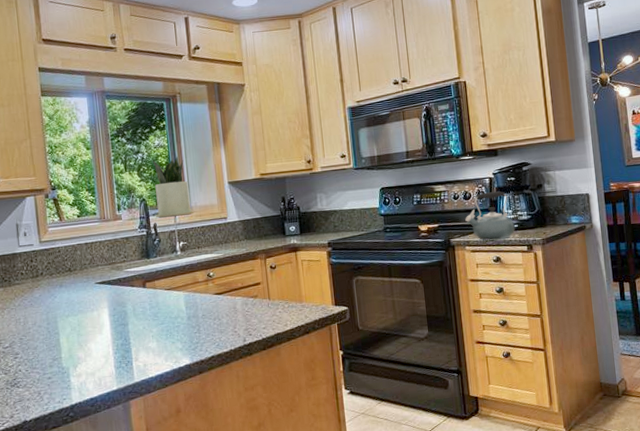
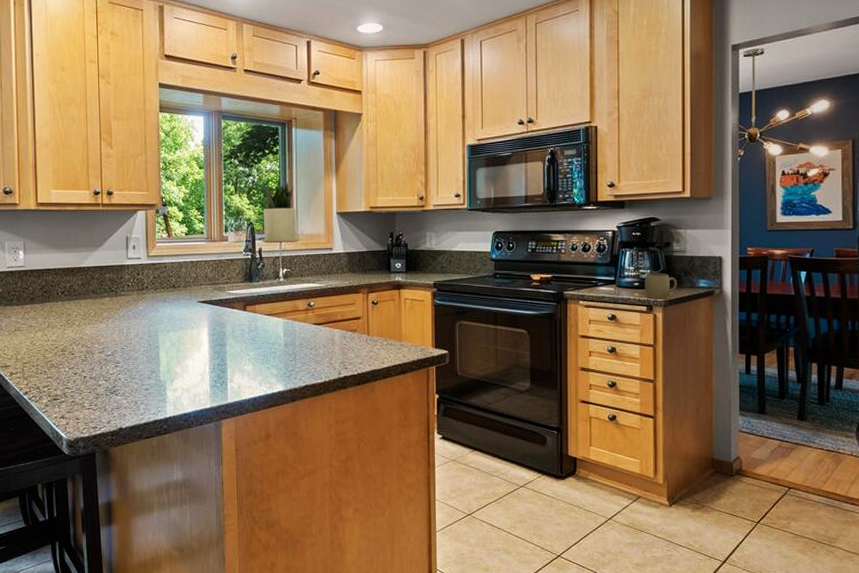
kettle: present [465,191,515,241] -> none [582,246,635,298]
mug: none [522,213,552,239] -> present [645,272,677,299]

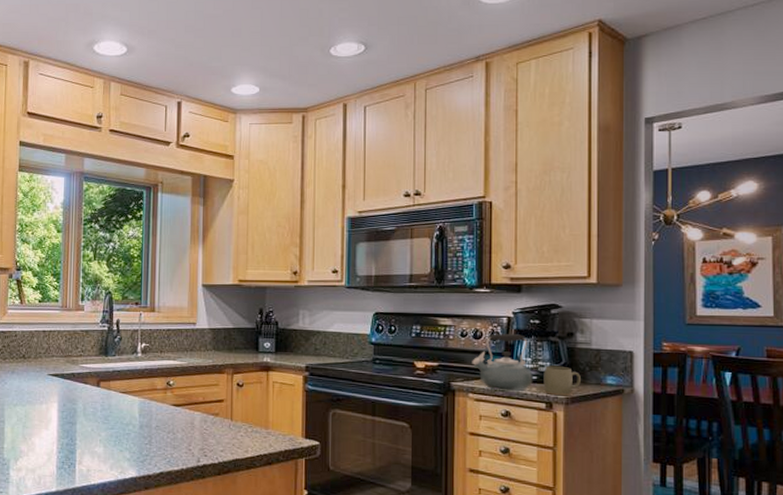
planter: present [261,182,300,244] -> none [119,250,161,316]
kettle: none [582,246,635,298] -> present [472,334,533,392]

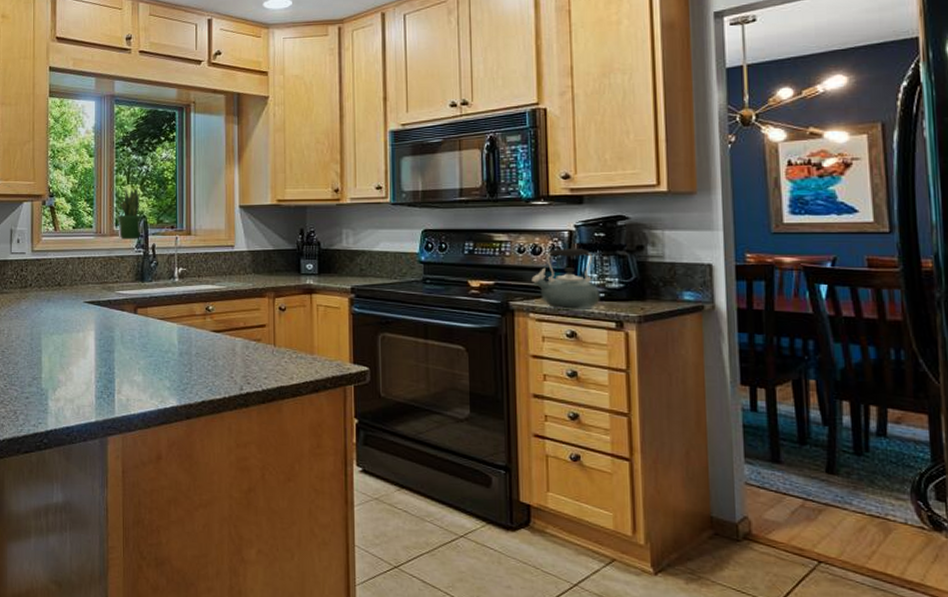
planter: none [82,262,109,315] -> present [117,185,144,239]
mug: present [543,365,581,396] -> none [612,281,654,314]

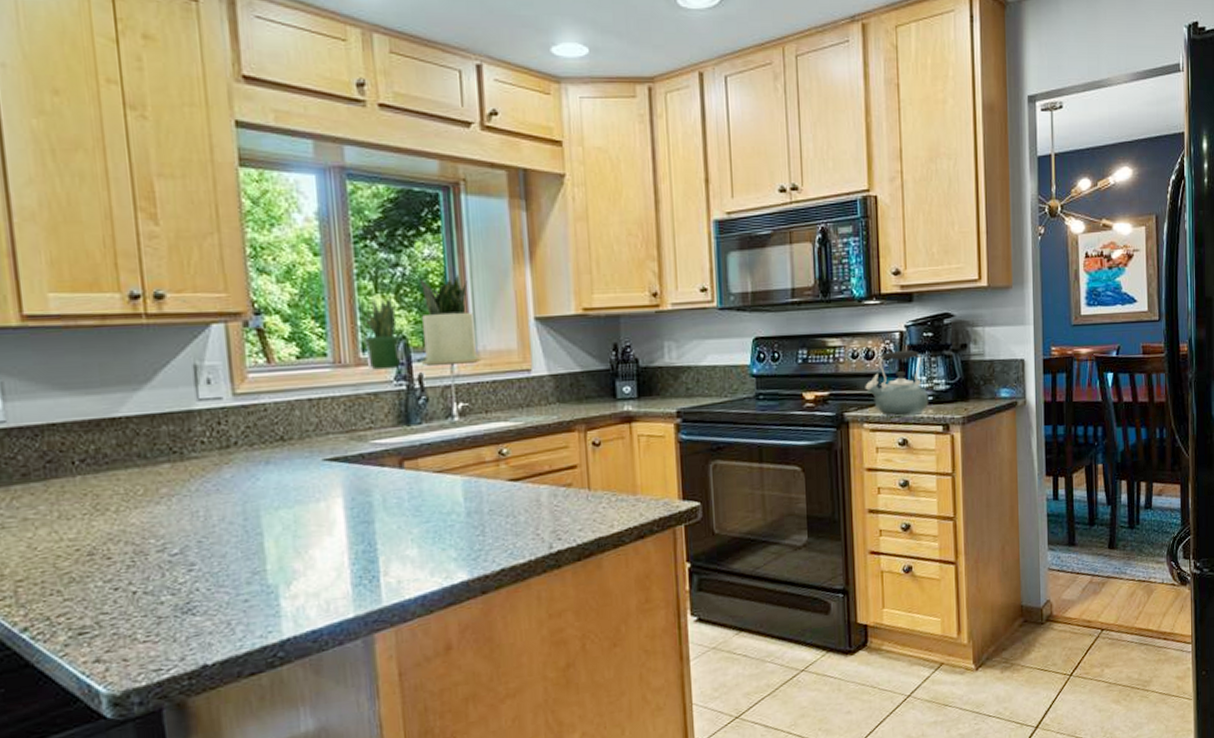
planter: none [154,172,198,239] -> present [419,274,482,367]

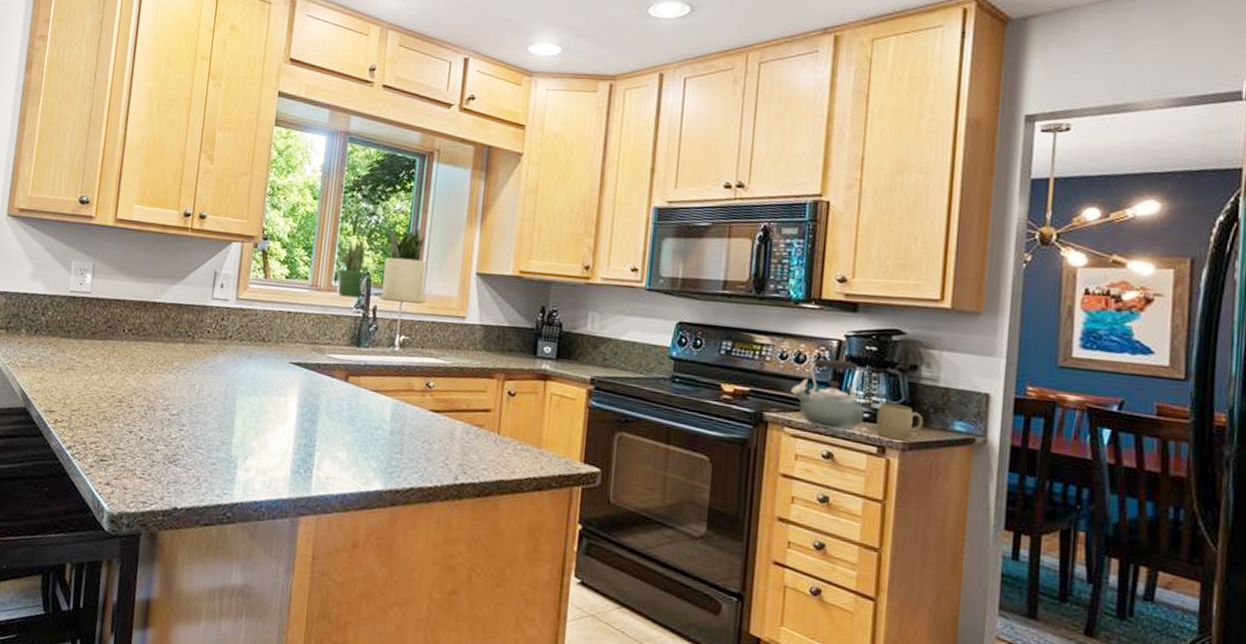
mug: none [939,382,976,416] -> present [876,402,923,441]

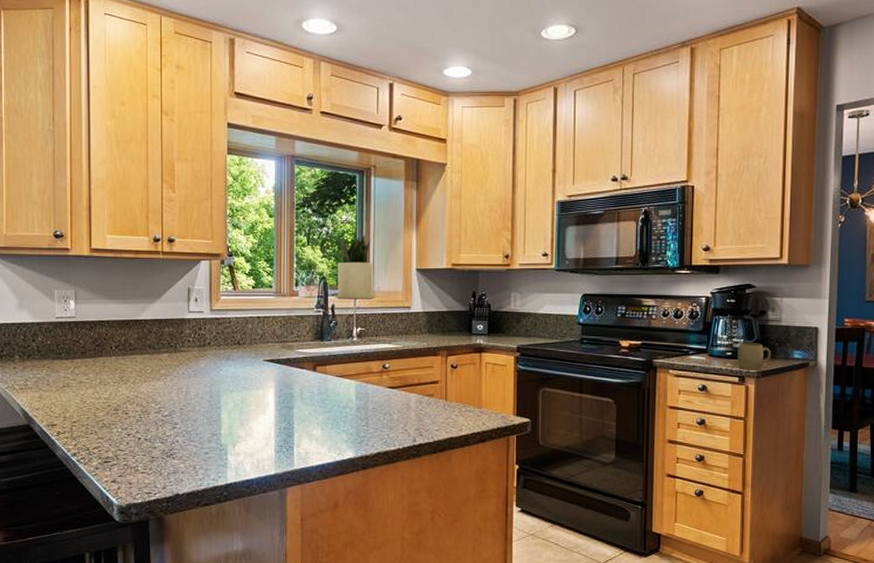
planter: present [337,237,368,299] -> none [297,247,324,300]
kettle: present [791,358,865,430] -> none [672,313,728,367]

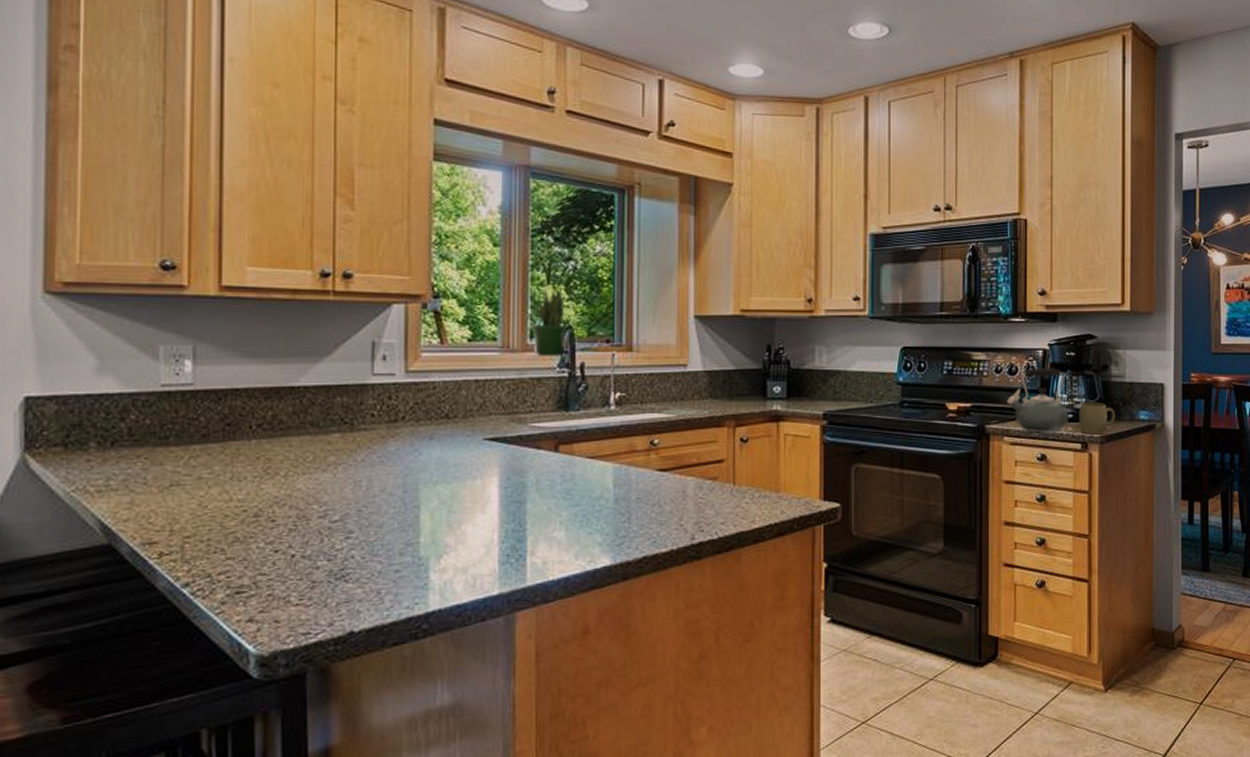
planter: none [297,247,324,300] -> present [532,286,569,356]
planter: present [334,234,376,300] -> none [584,271,641,357]
kettle: none [672,313,728,367] -> present [1007,368,1069,433]

